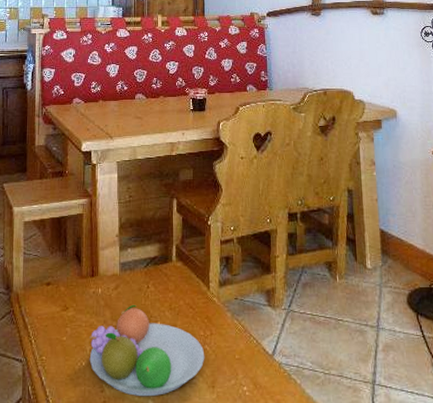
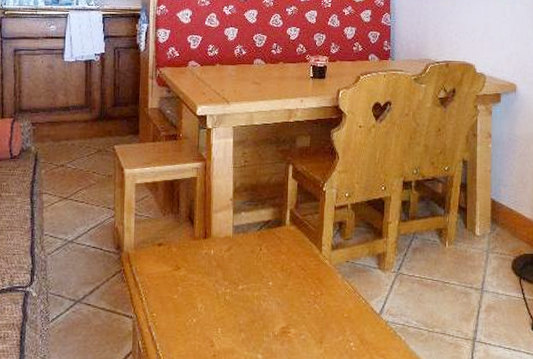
fruit bowl: present [89,304,205,396] -> none [200,265,314,350]

